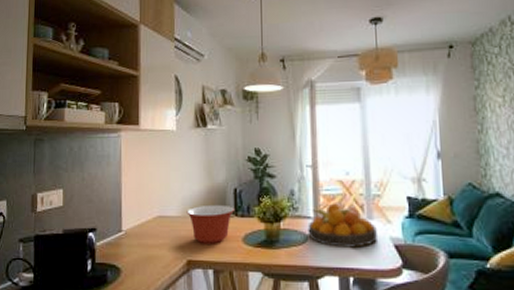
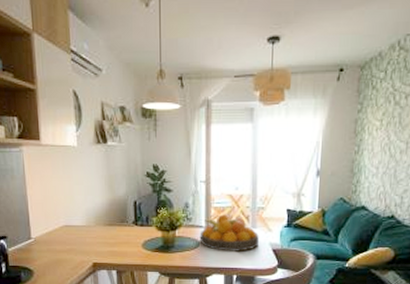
mixing bowl: present [187,204,234,244] -> none [91,215,134,249]

